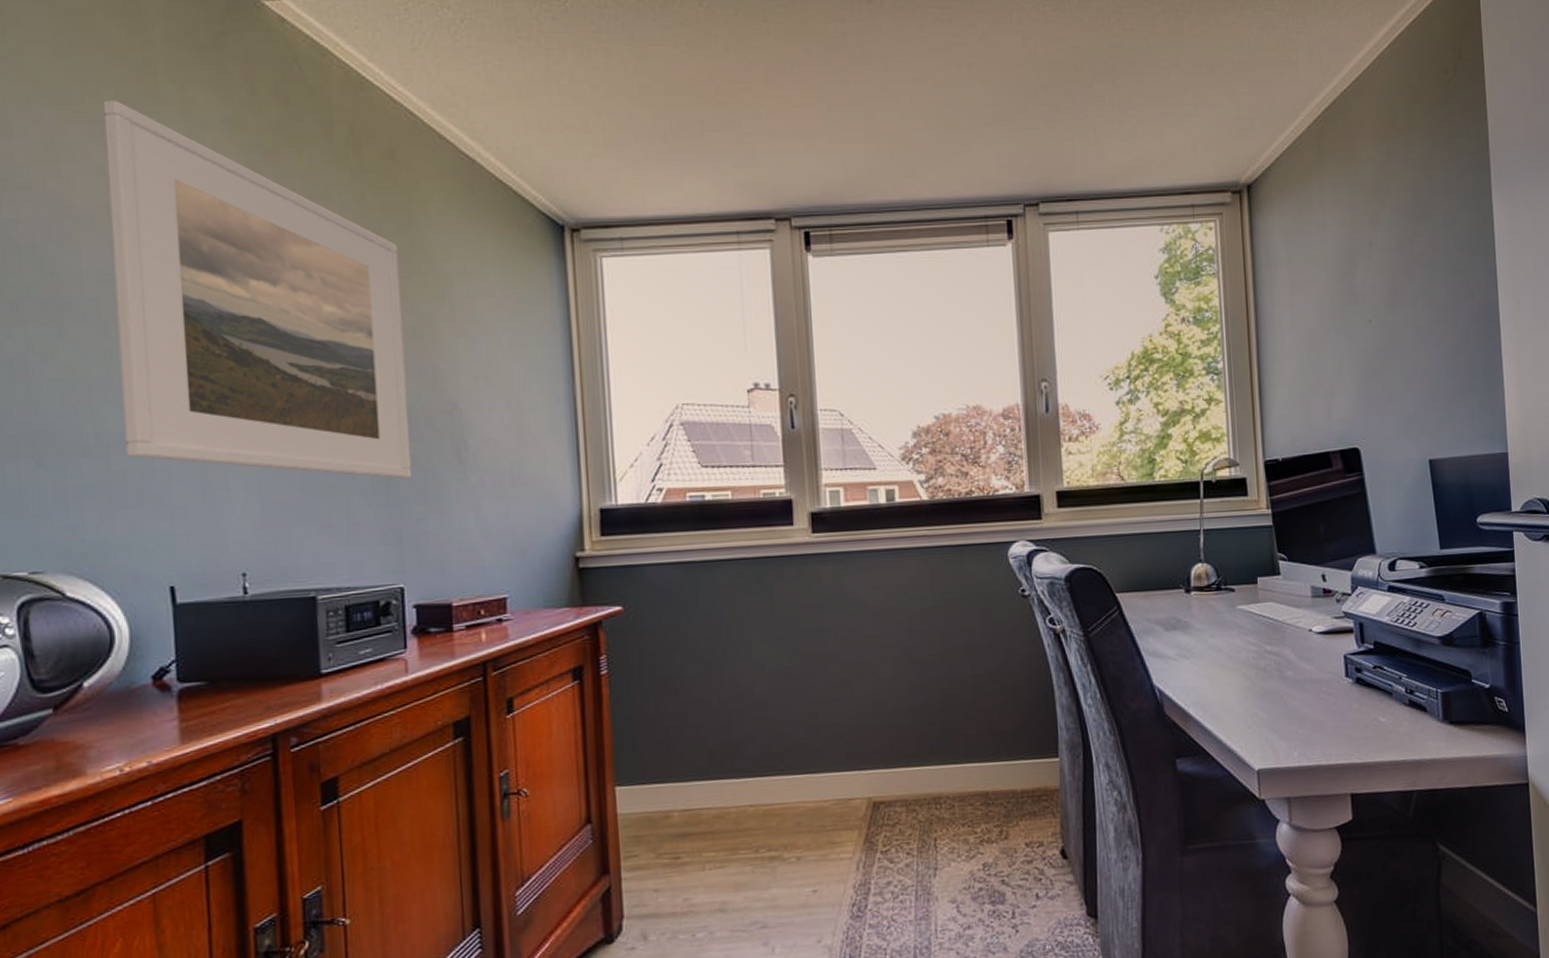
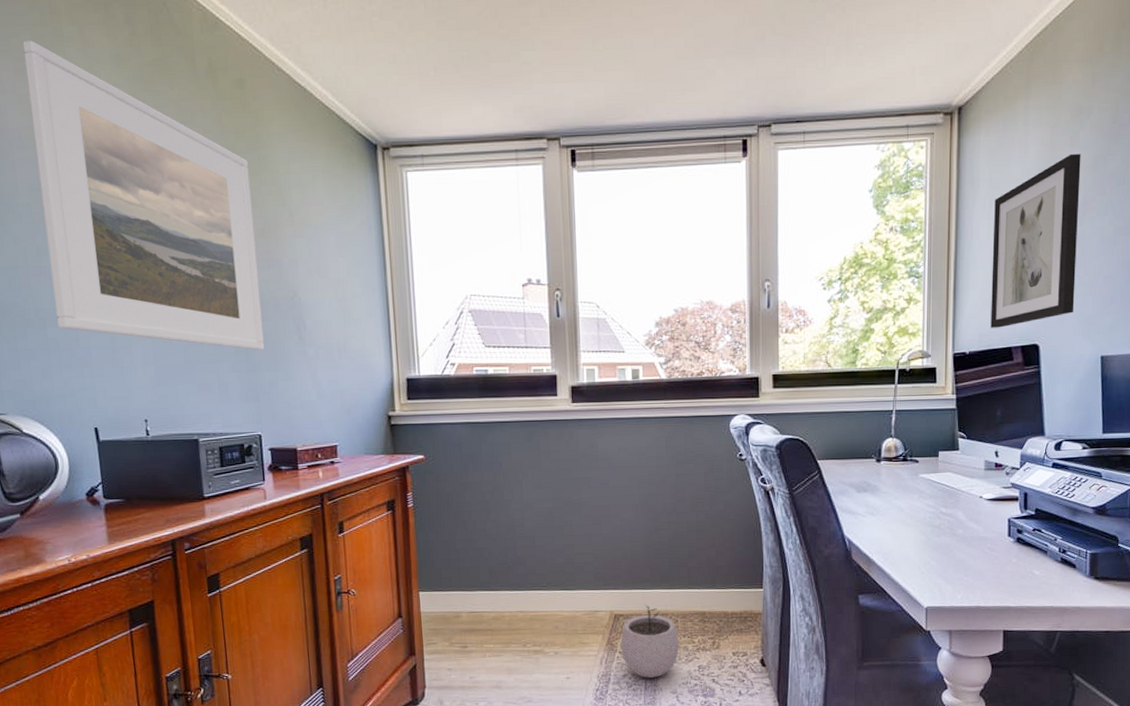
plant pot: none [882,786,958,885] -> present [621,604,679,678]
wall art: none [1296,235,1395,431] -> present [990,153,1081,328]

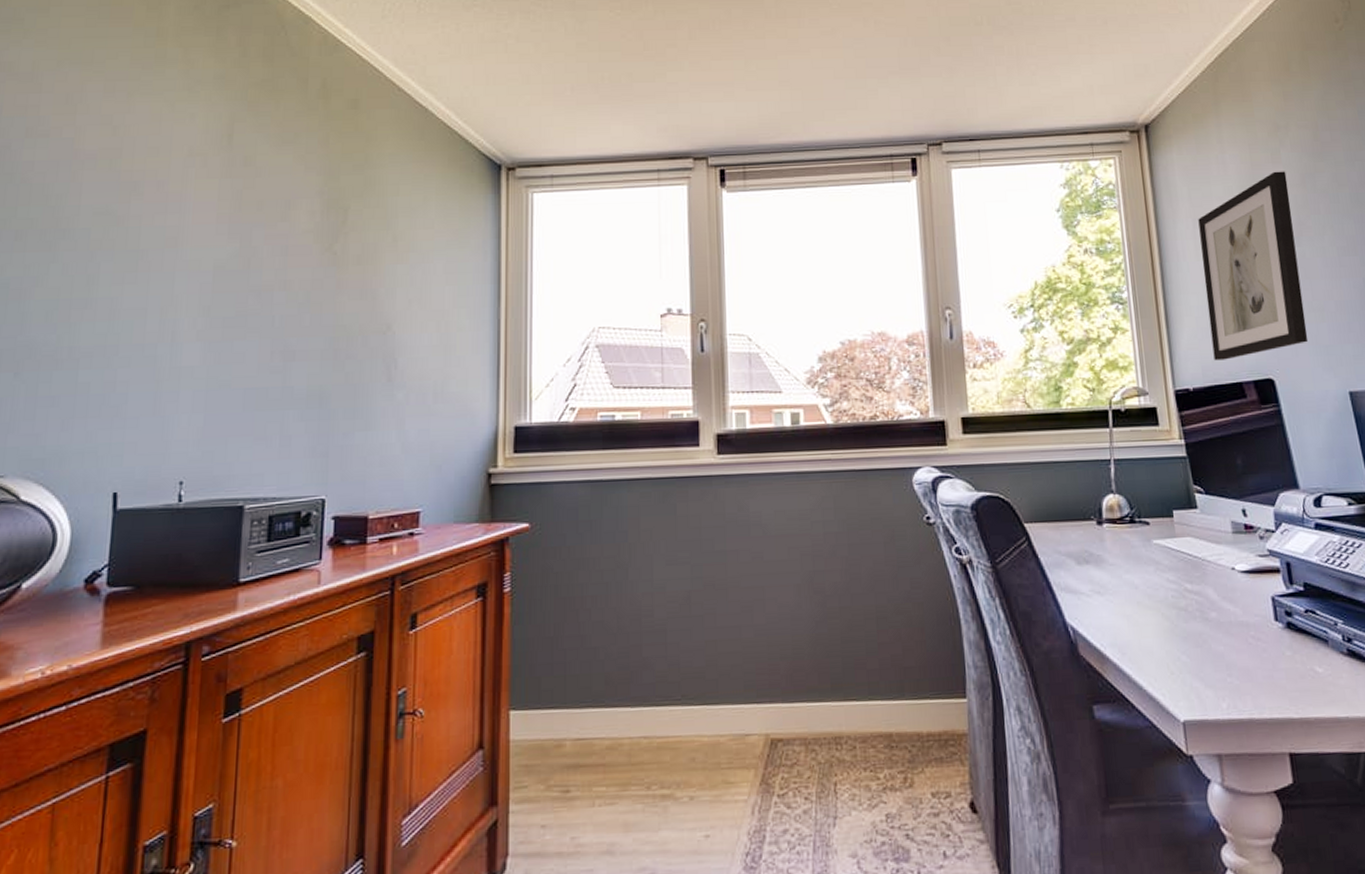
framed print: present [22,40,265,351] -> none [93,62,352,395]
plant pot: present [621,604,679,678] -> none [780,723,859,834]

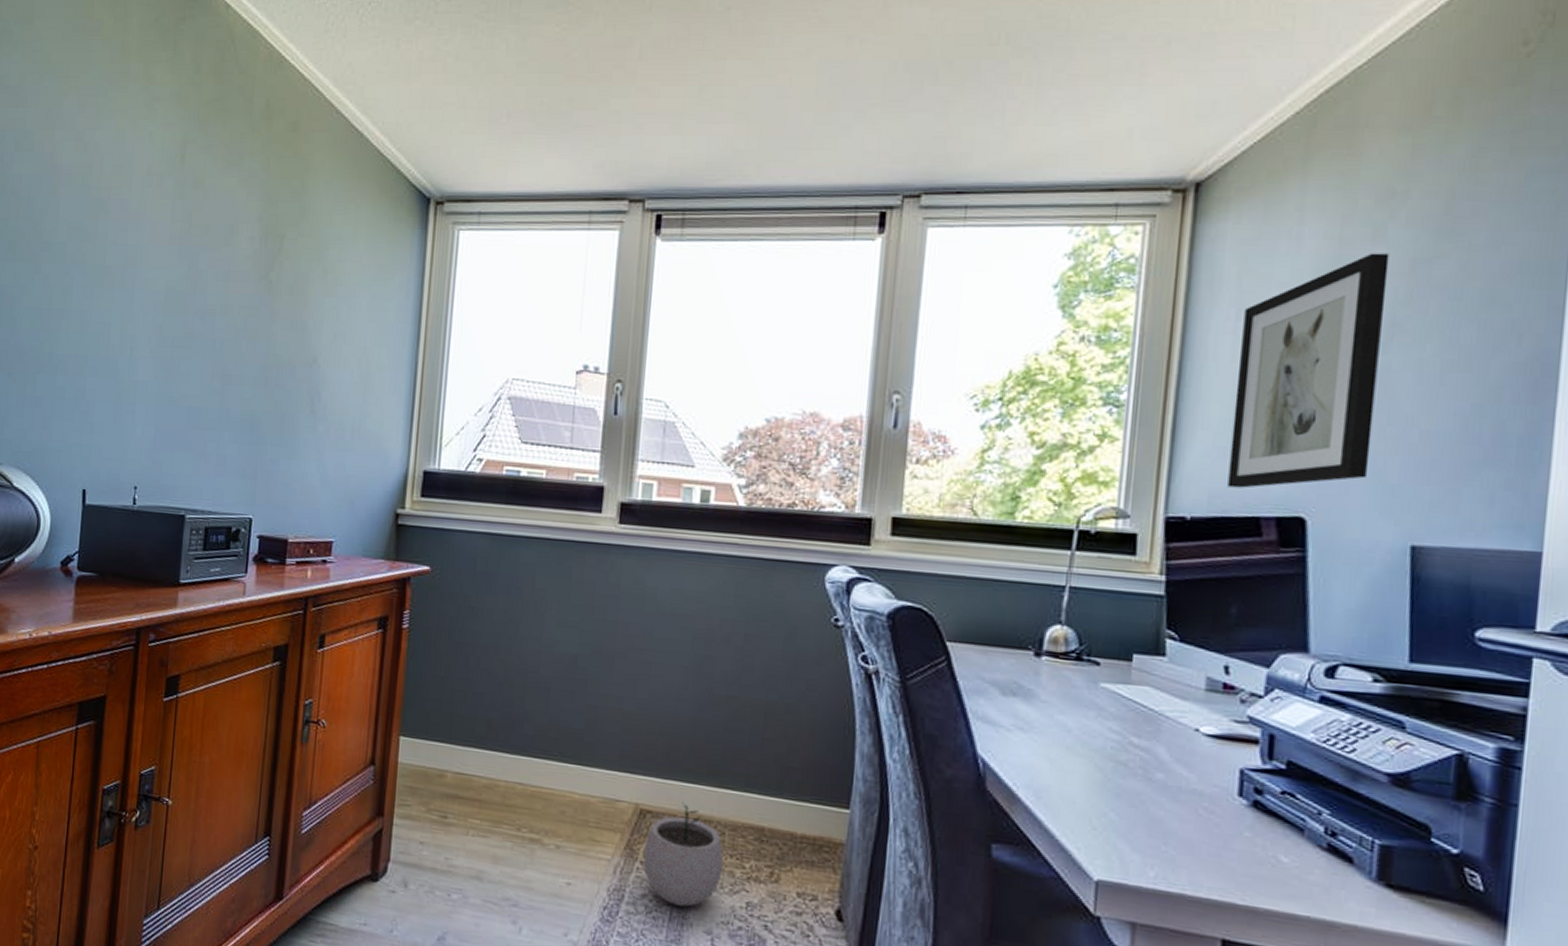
plant pot: none [780,723,859,834] -> present [643,802,724,907]

